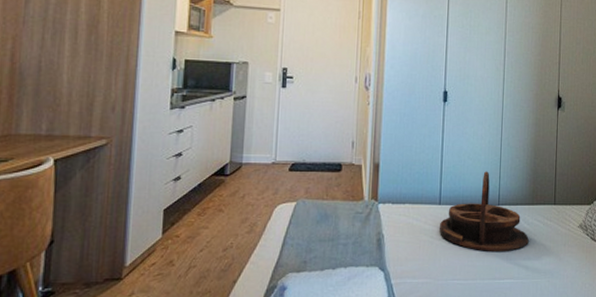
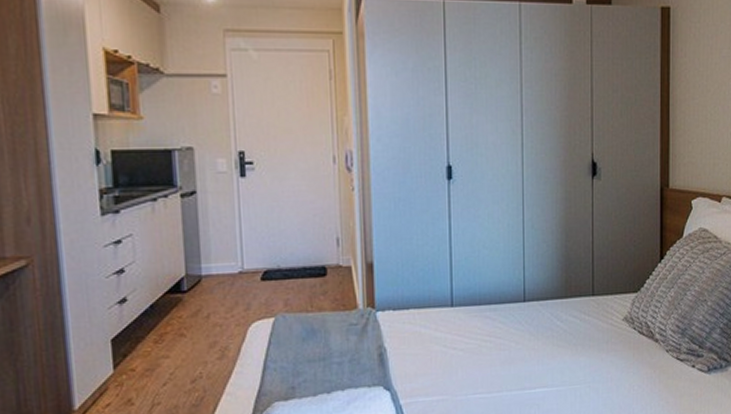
serving tray: present [439,171,529,251] -> none [452,261,563,358]

